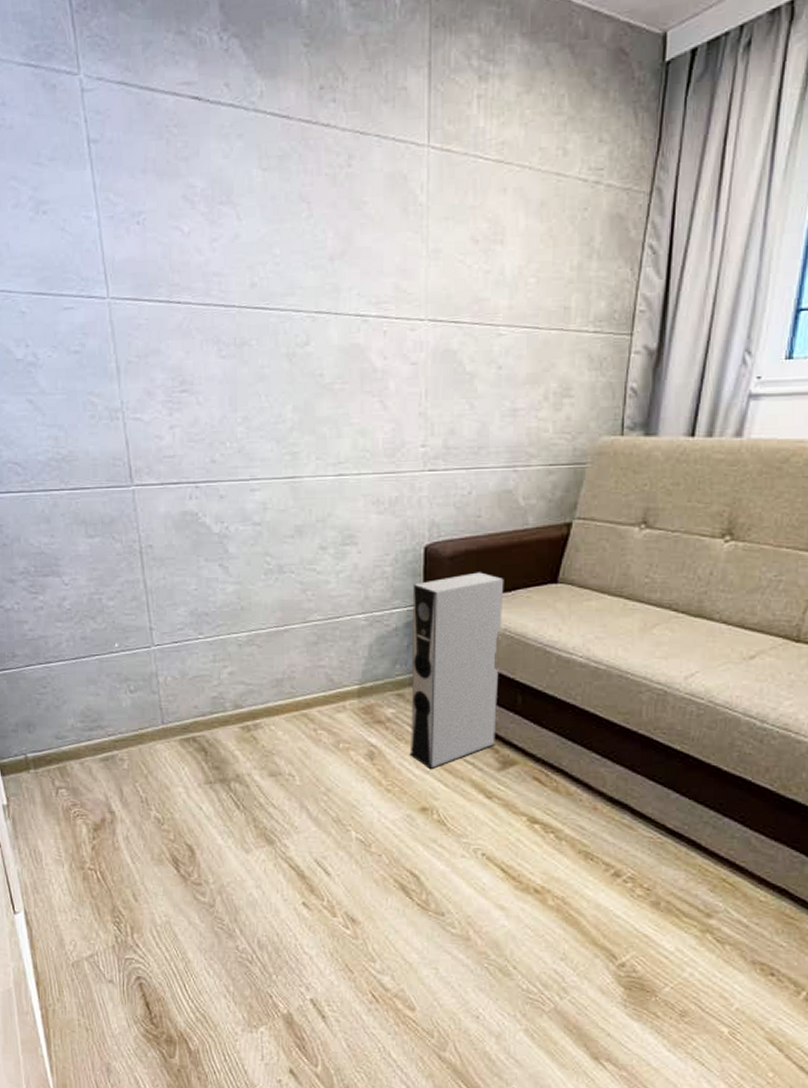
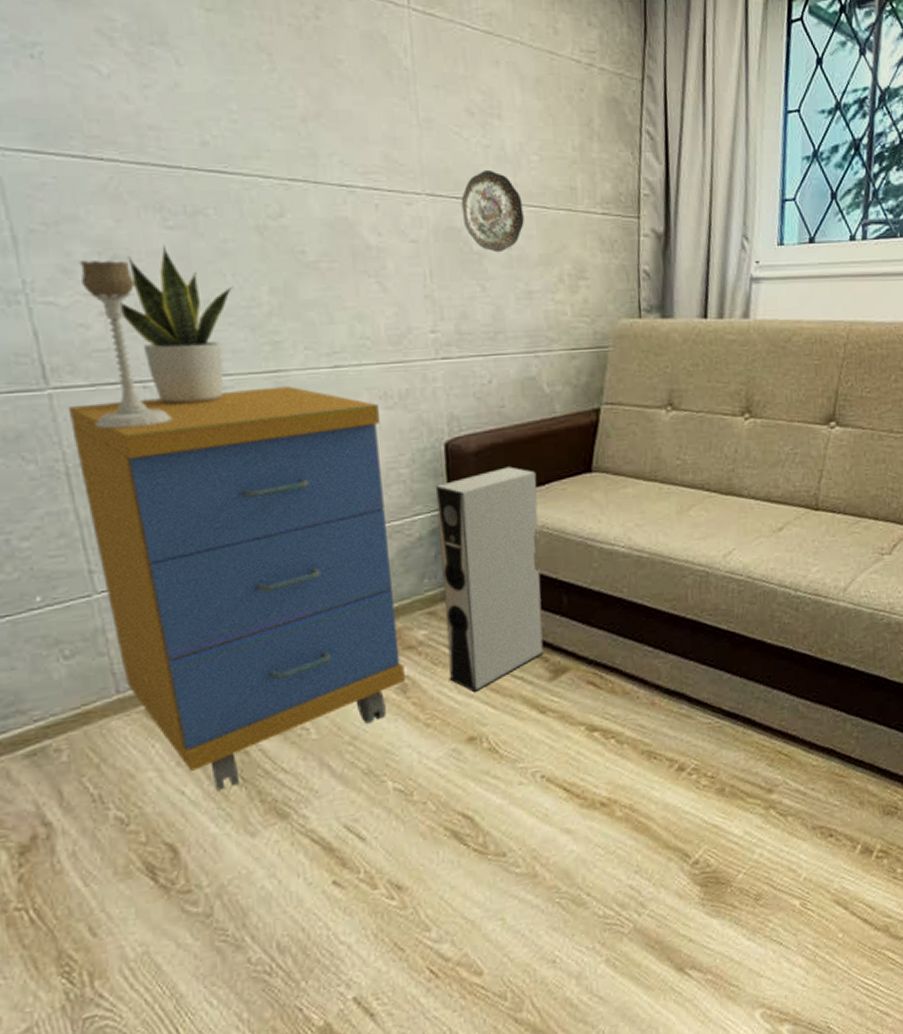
storage cabinet: none [144,490,373,812] -> present [67,386,405,791]
candle holder: none [160,384,215,519] -> present [80,260,173,429]
potted plant: none [185,372,266,502] -> present [120,245,234,405]
decorative plate: none [459,293,516,373] -> present [461,169,524,253]

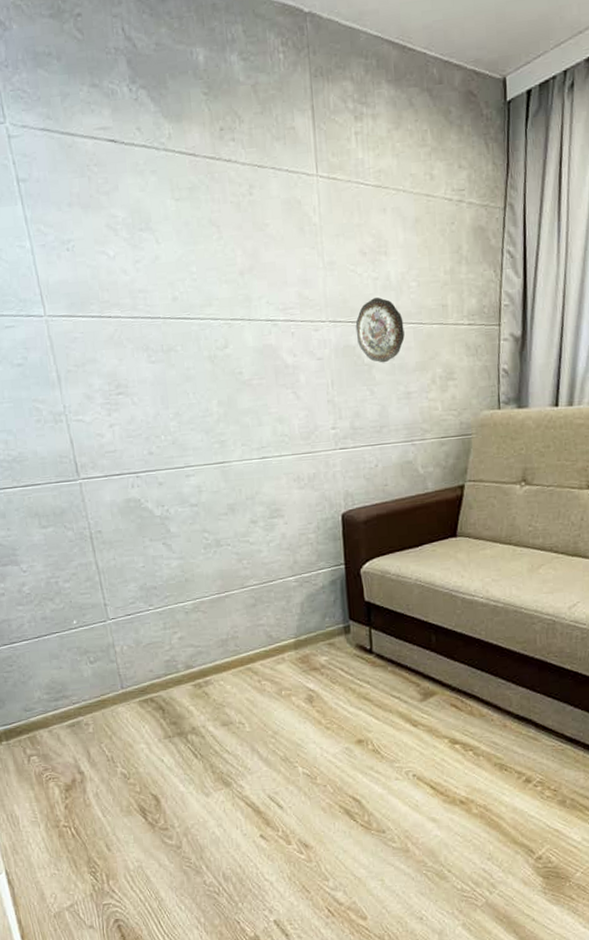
storage cabinet: present [67,386,405,791] -> none [91,473,312,762]
candle holder: present [80,260,173,429] -> none [98,388,156,507]
potted plant: present [120,245,234,405] -> none [122,375,194,489]
speaker: present [435,466,544,692] -> none [334,532,416,706]

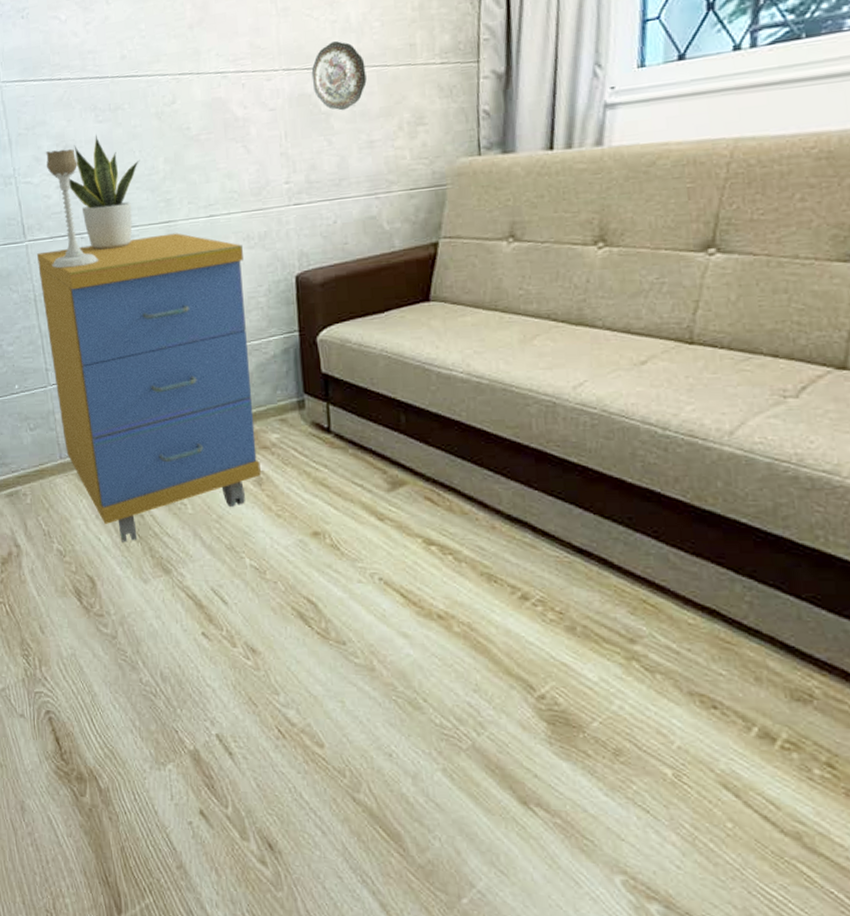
storage cabinet: none [91,473,312,762] -> present [36,233,261,542]
candle holder: none [98,388,156,507] -> present [46,148,99,268]
potted plant: none [122,375,194,489] -> present [69,135,140,250]

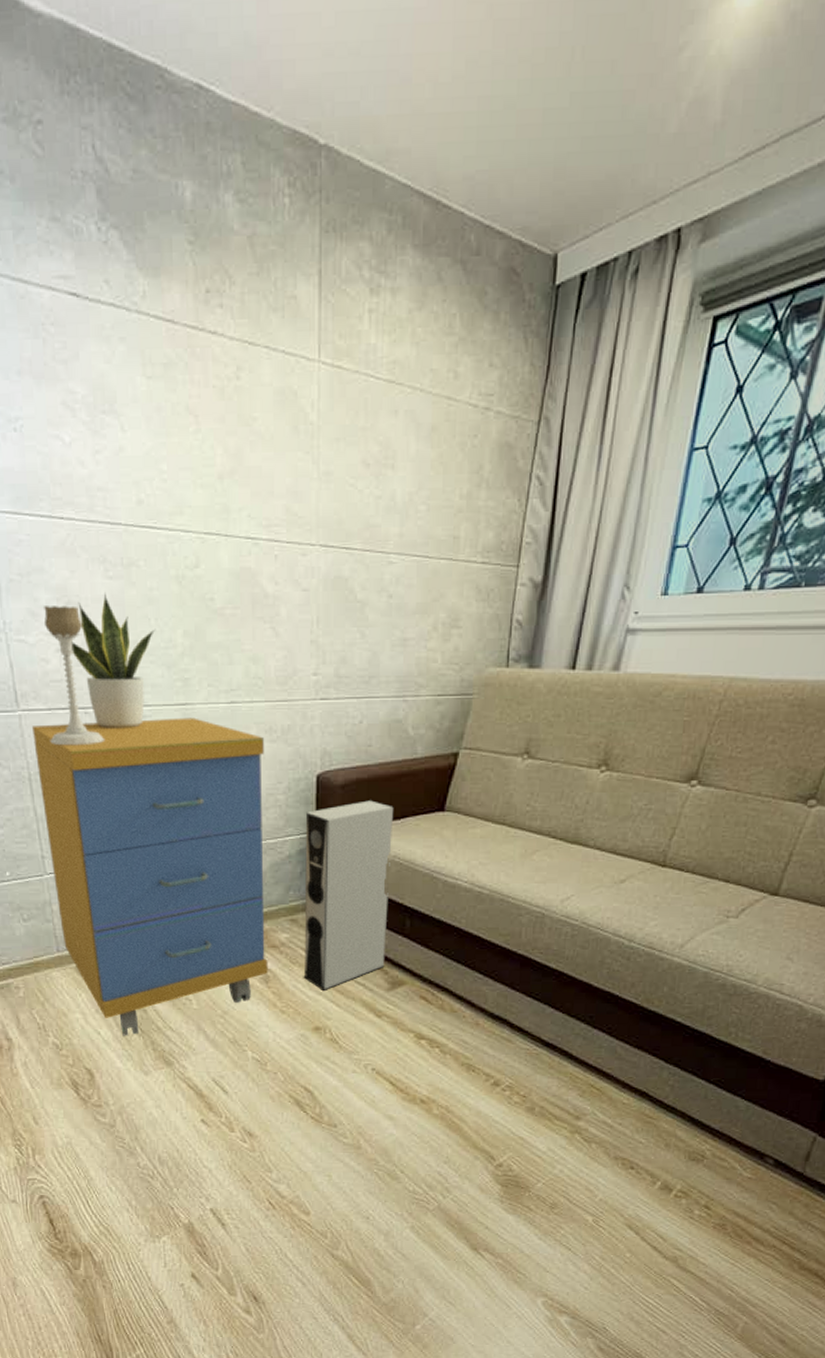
speaker: none [287,296,382,492] -> present [303,800,394,990]
decorative plate: present [311,40,367,111] -> none [350,520,407,601]

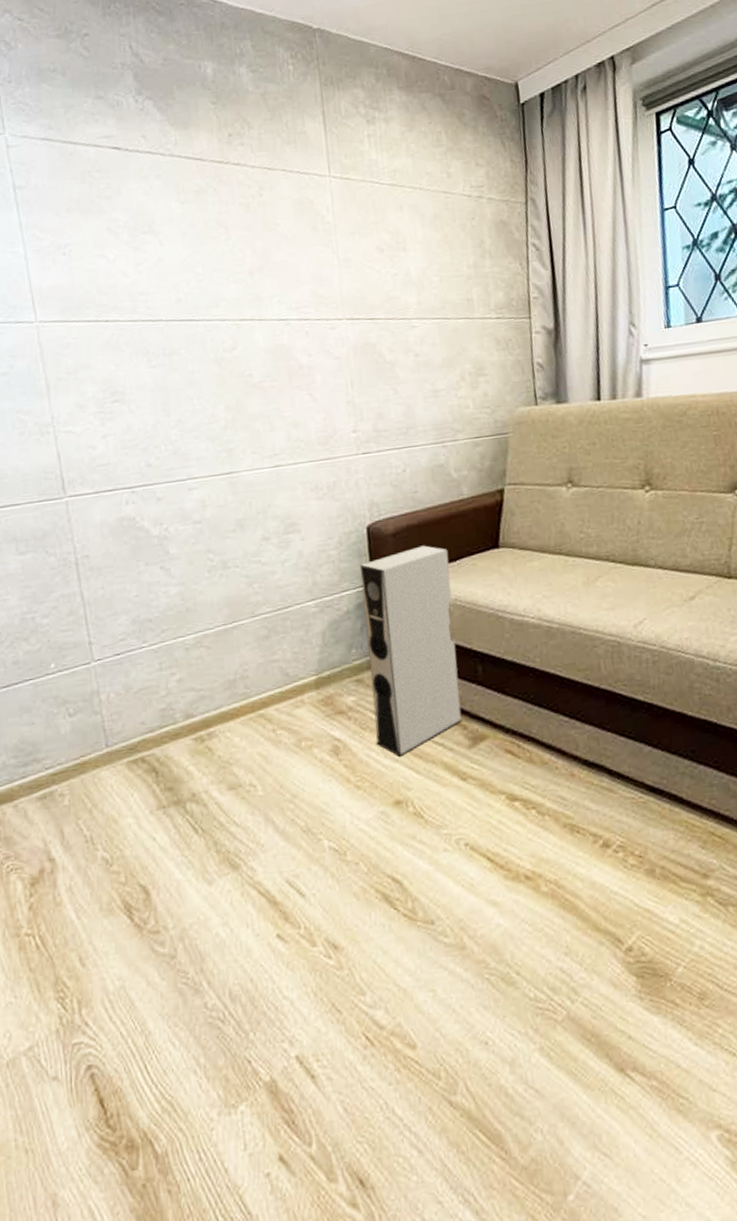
storage cabinet: present [31,717,268,1036] -> none [78,484,338,839]
candle holder: present [44,605,105,746] -> none [91,395,153,527]
potted plant: present [71,593,156,728] -> none [117,380,199,505]

